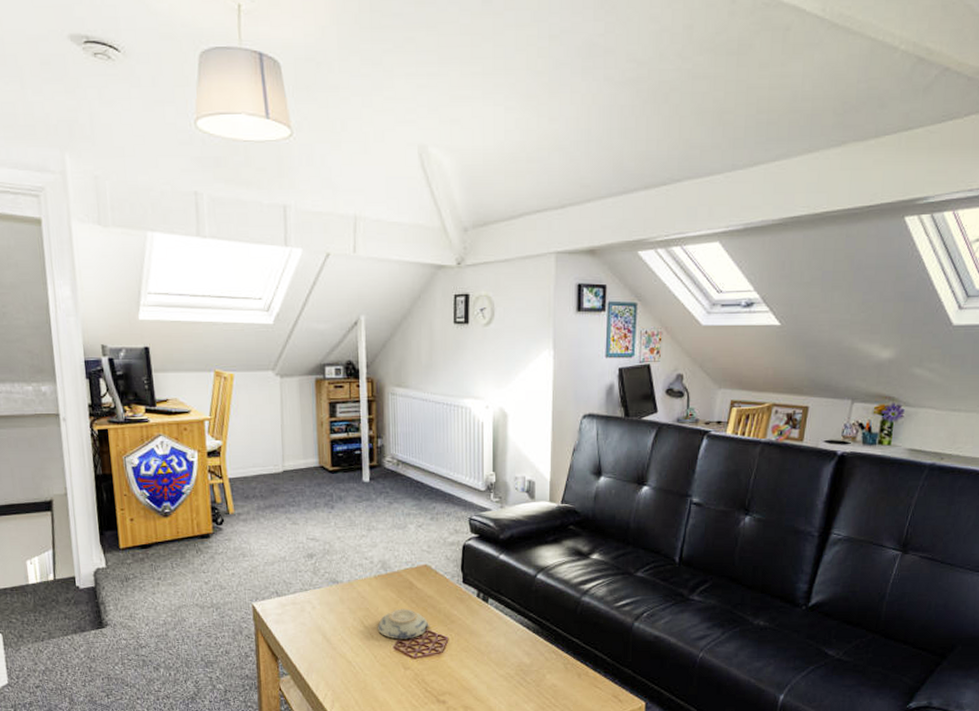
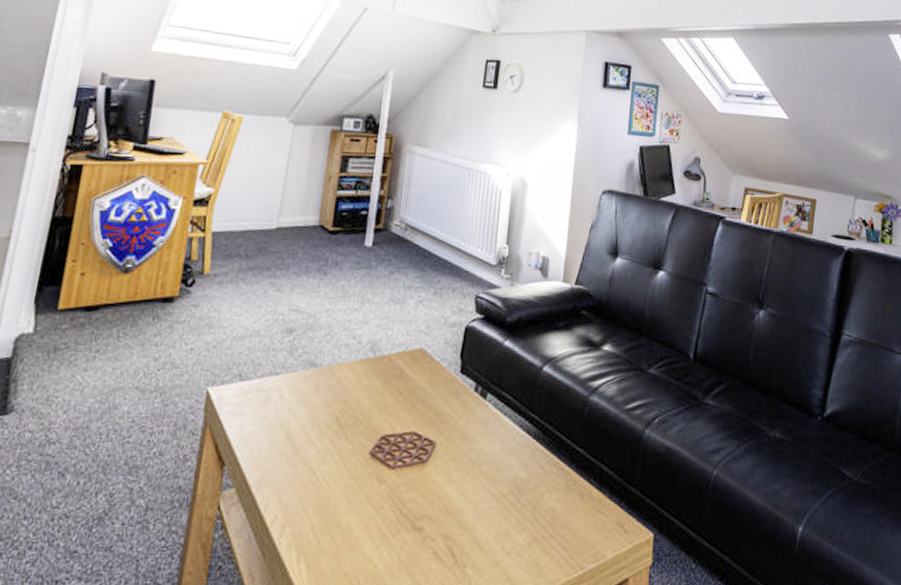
decorative bowl: present [377,608,429,640] -> none [353,402,416,443]

